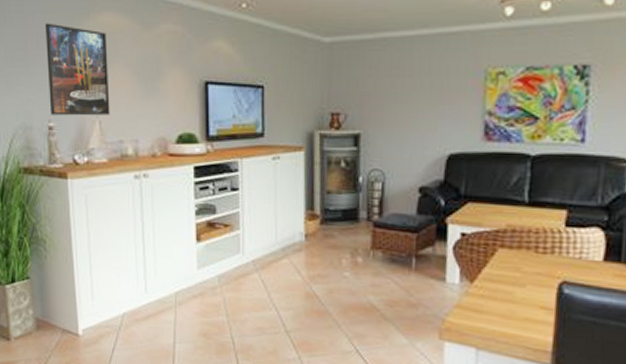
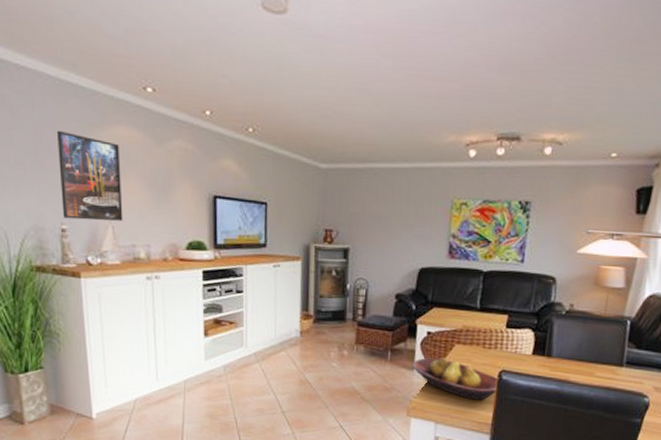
fruit bowl: none [442,265,560,321] -> present [411,357,500,400]

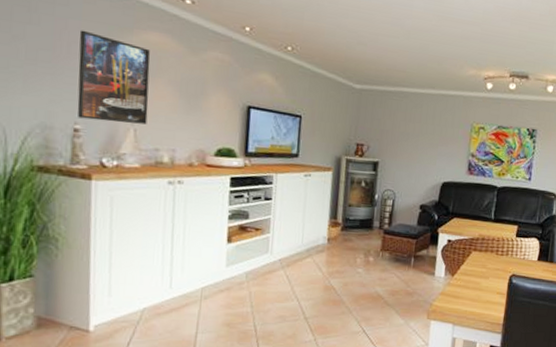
fruit bowl: present [411,357,500,400] -> none [433,263,510,303]

